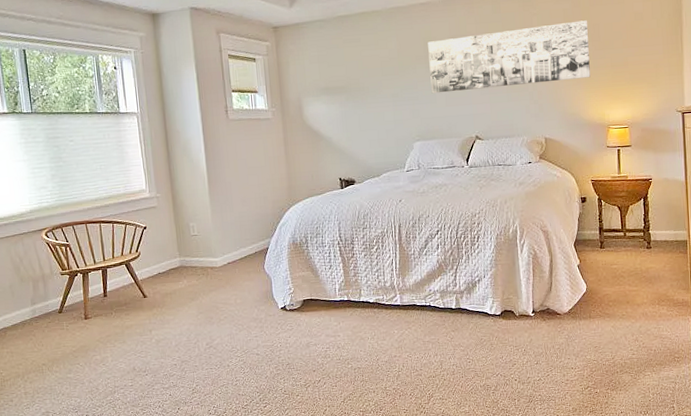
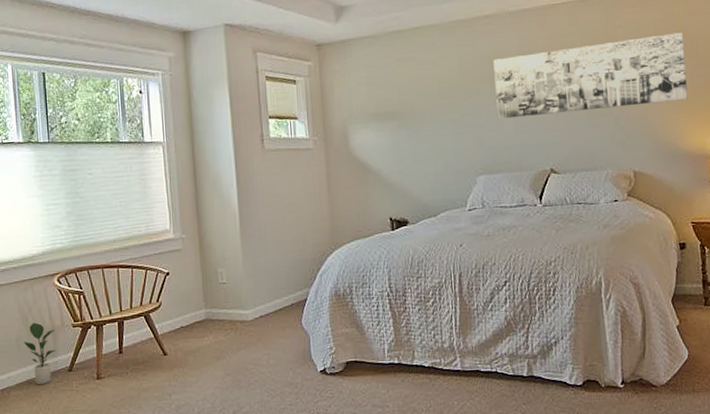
potted plant: none [17,271,47,326] -> present [24,322,56,385]

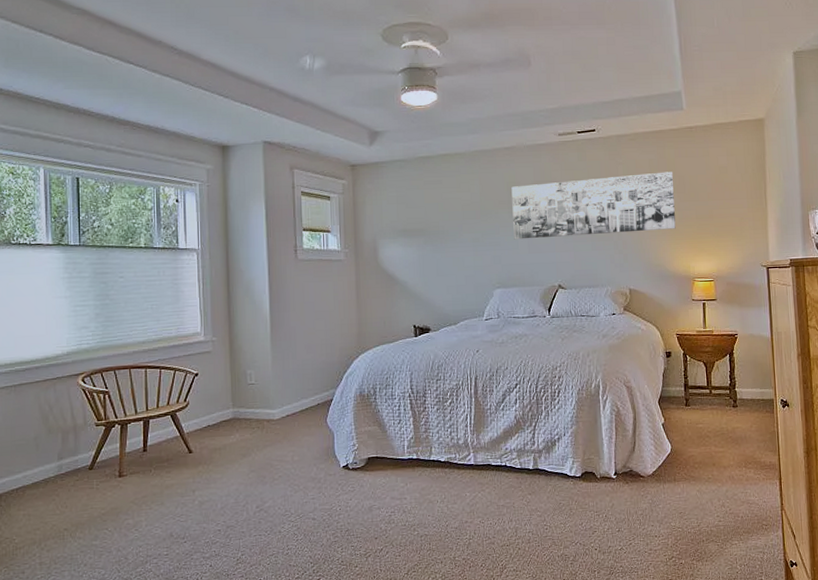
potted plant: present [24,322,56,385] -> none [43,421,77,484]

